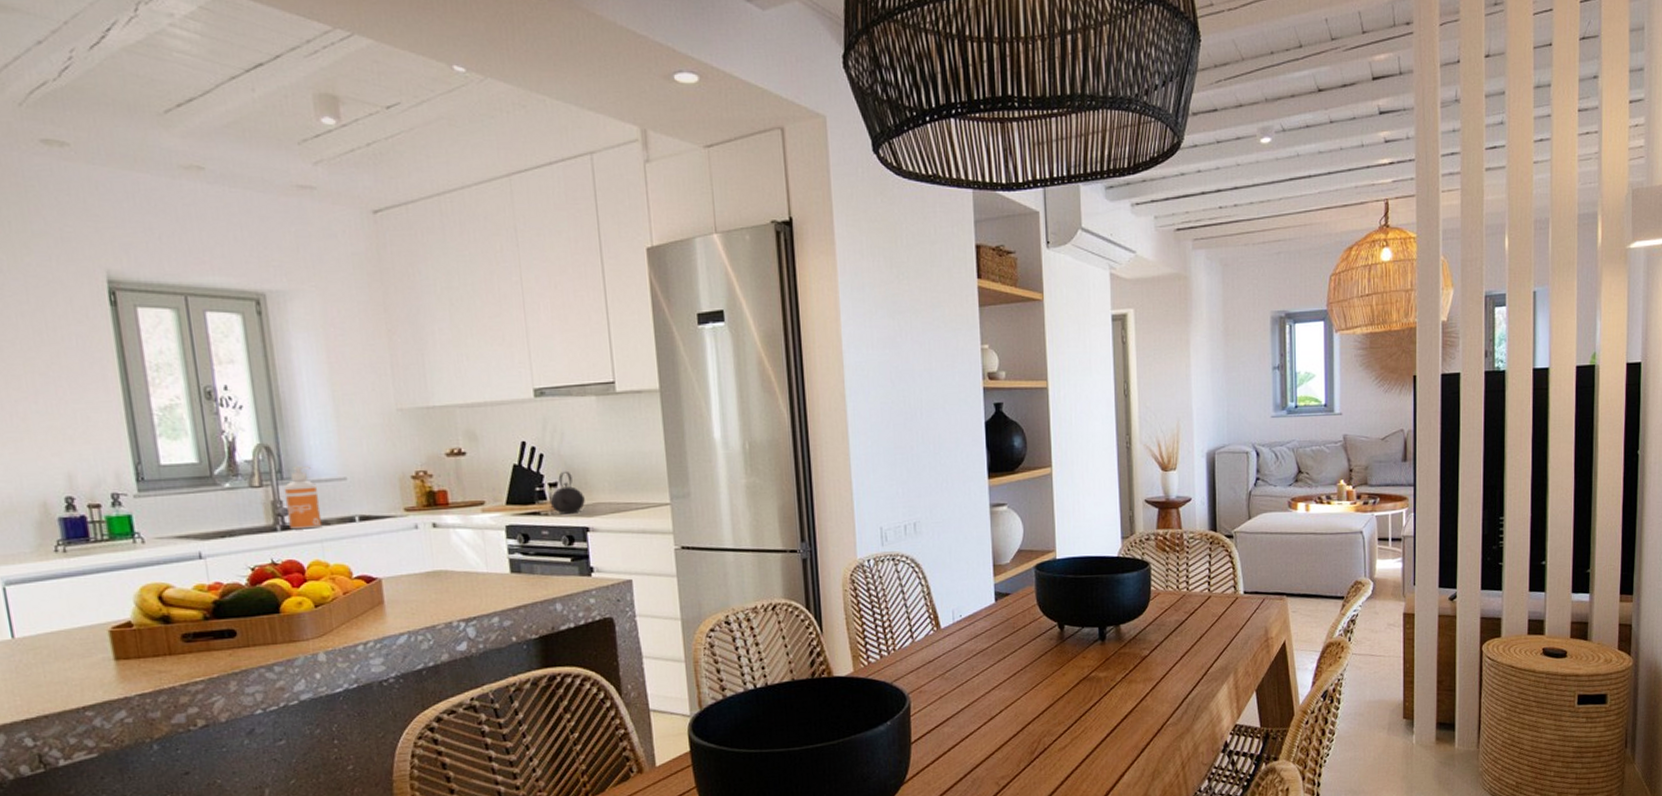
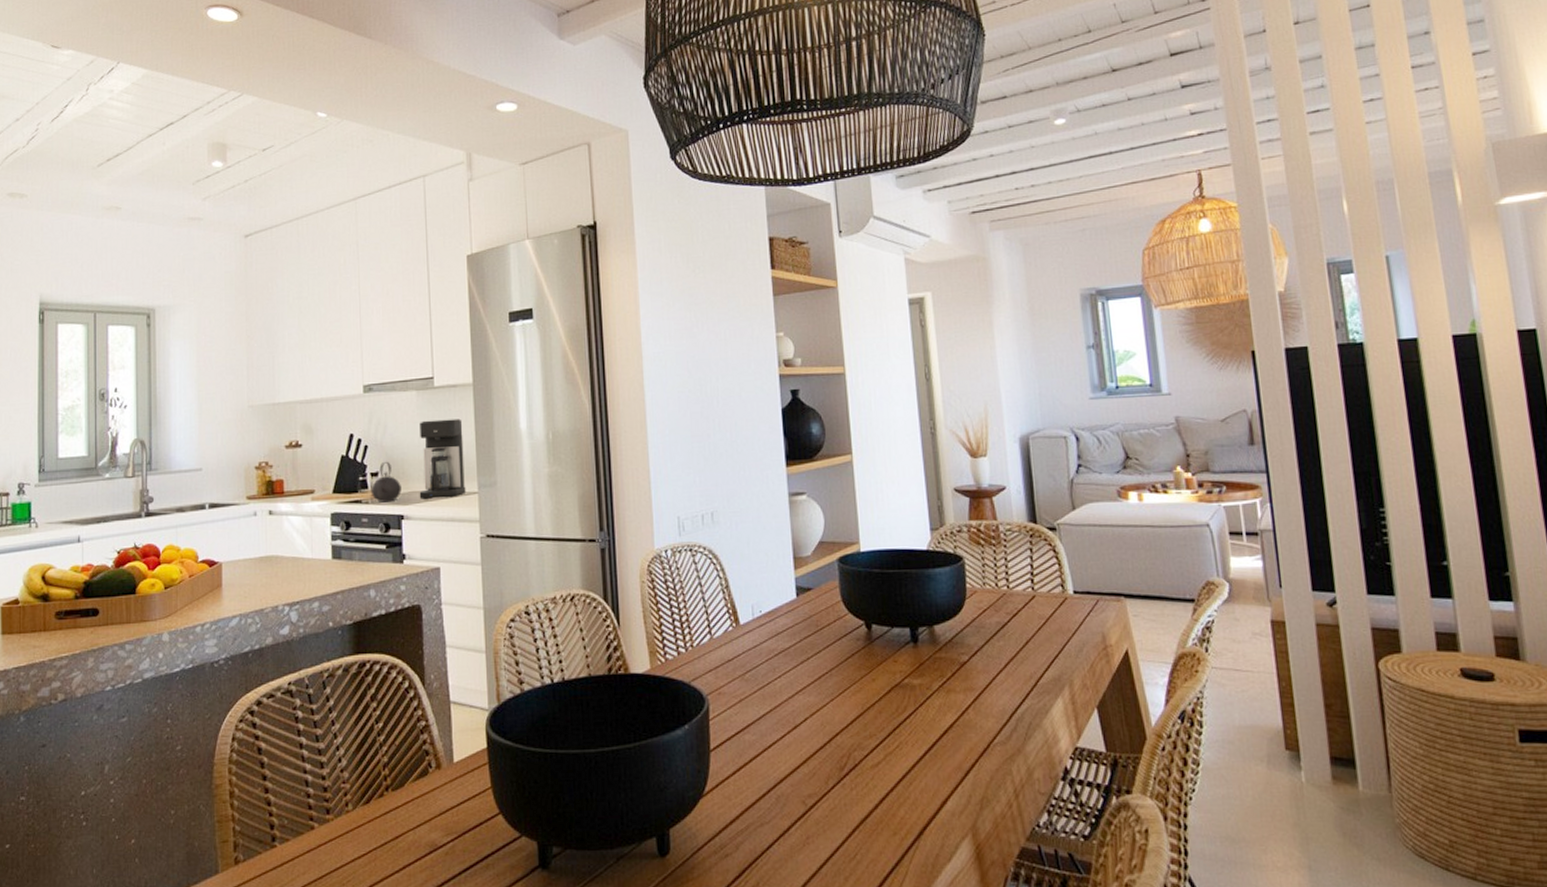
soap dispenser: present [283,466,322,530] -> none [151,458,178,516]
coffee maker: none [601,427,658,511] -> present [419,419,466,499]

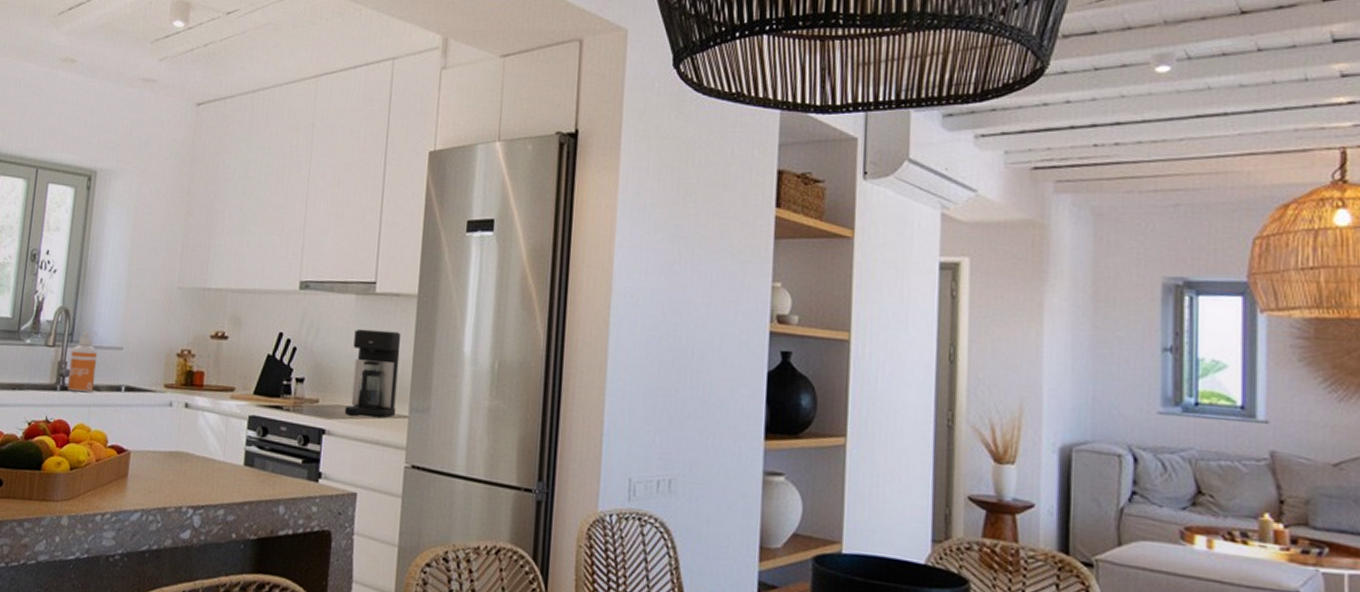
soap dispenser: none [151,458,178,516] -> present [67,331,98,393]
kettle: present [370,461,401,503] -> none [293,367,327,413]

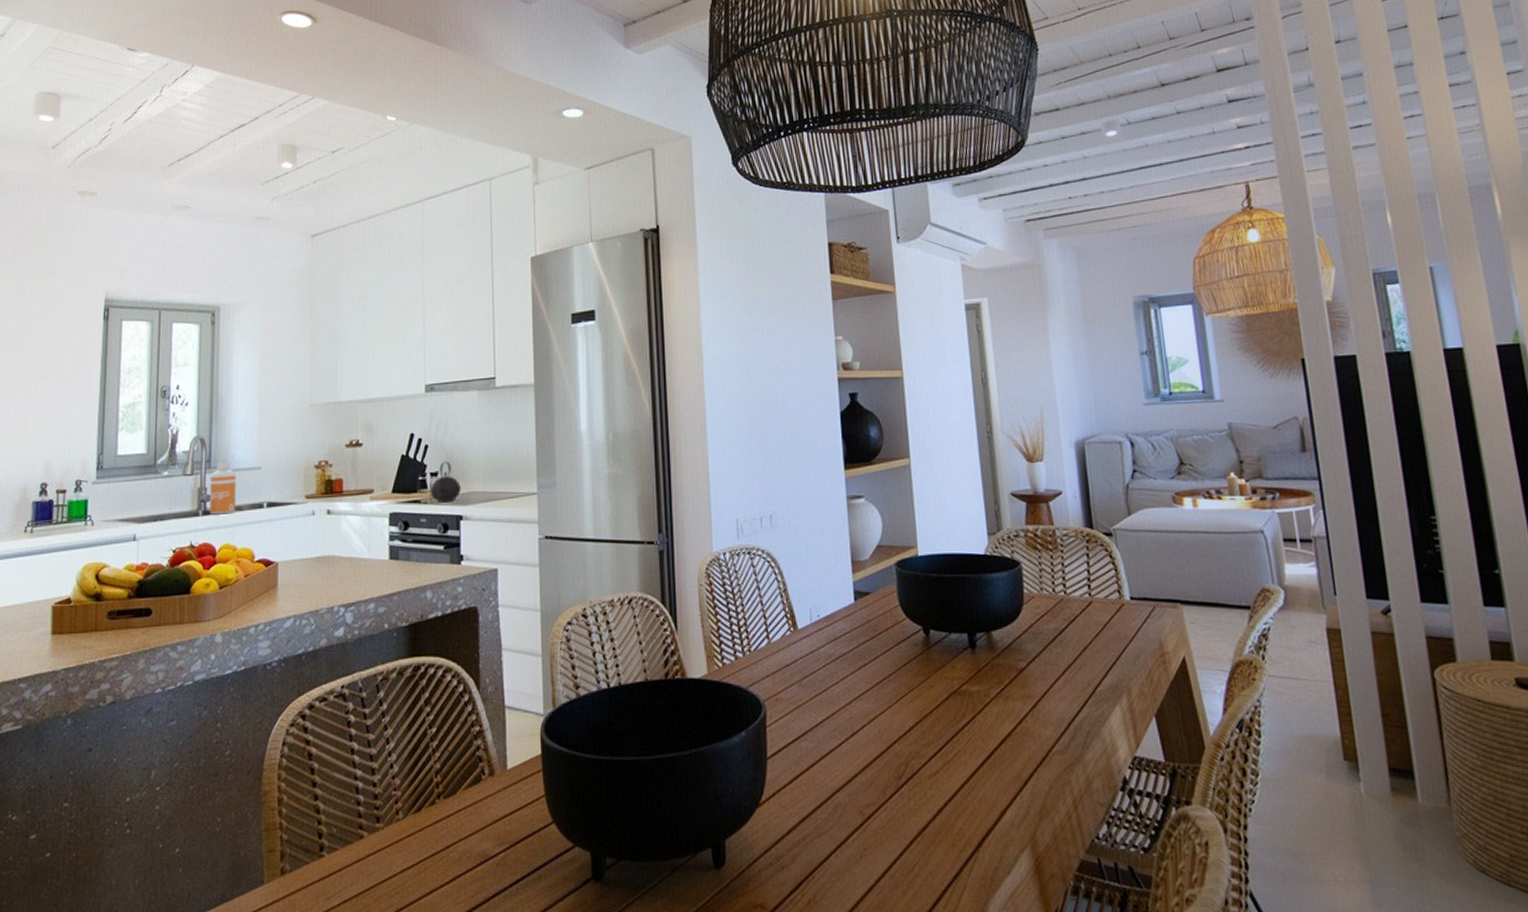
kettle: none [293,367,327,413] -> present [430,461,461,503]
coffee maker: present [344,328,400,419] -> none [478,419,526,500]

